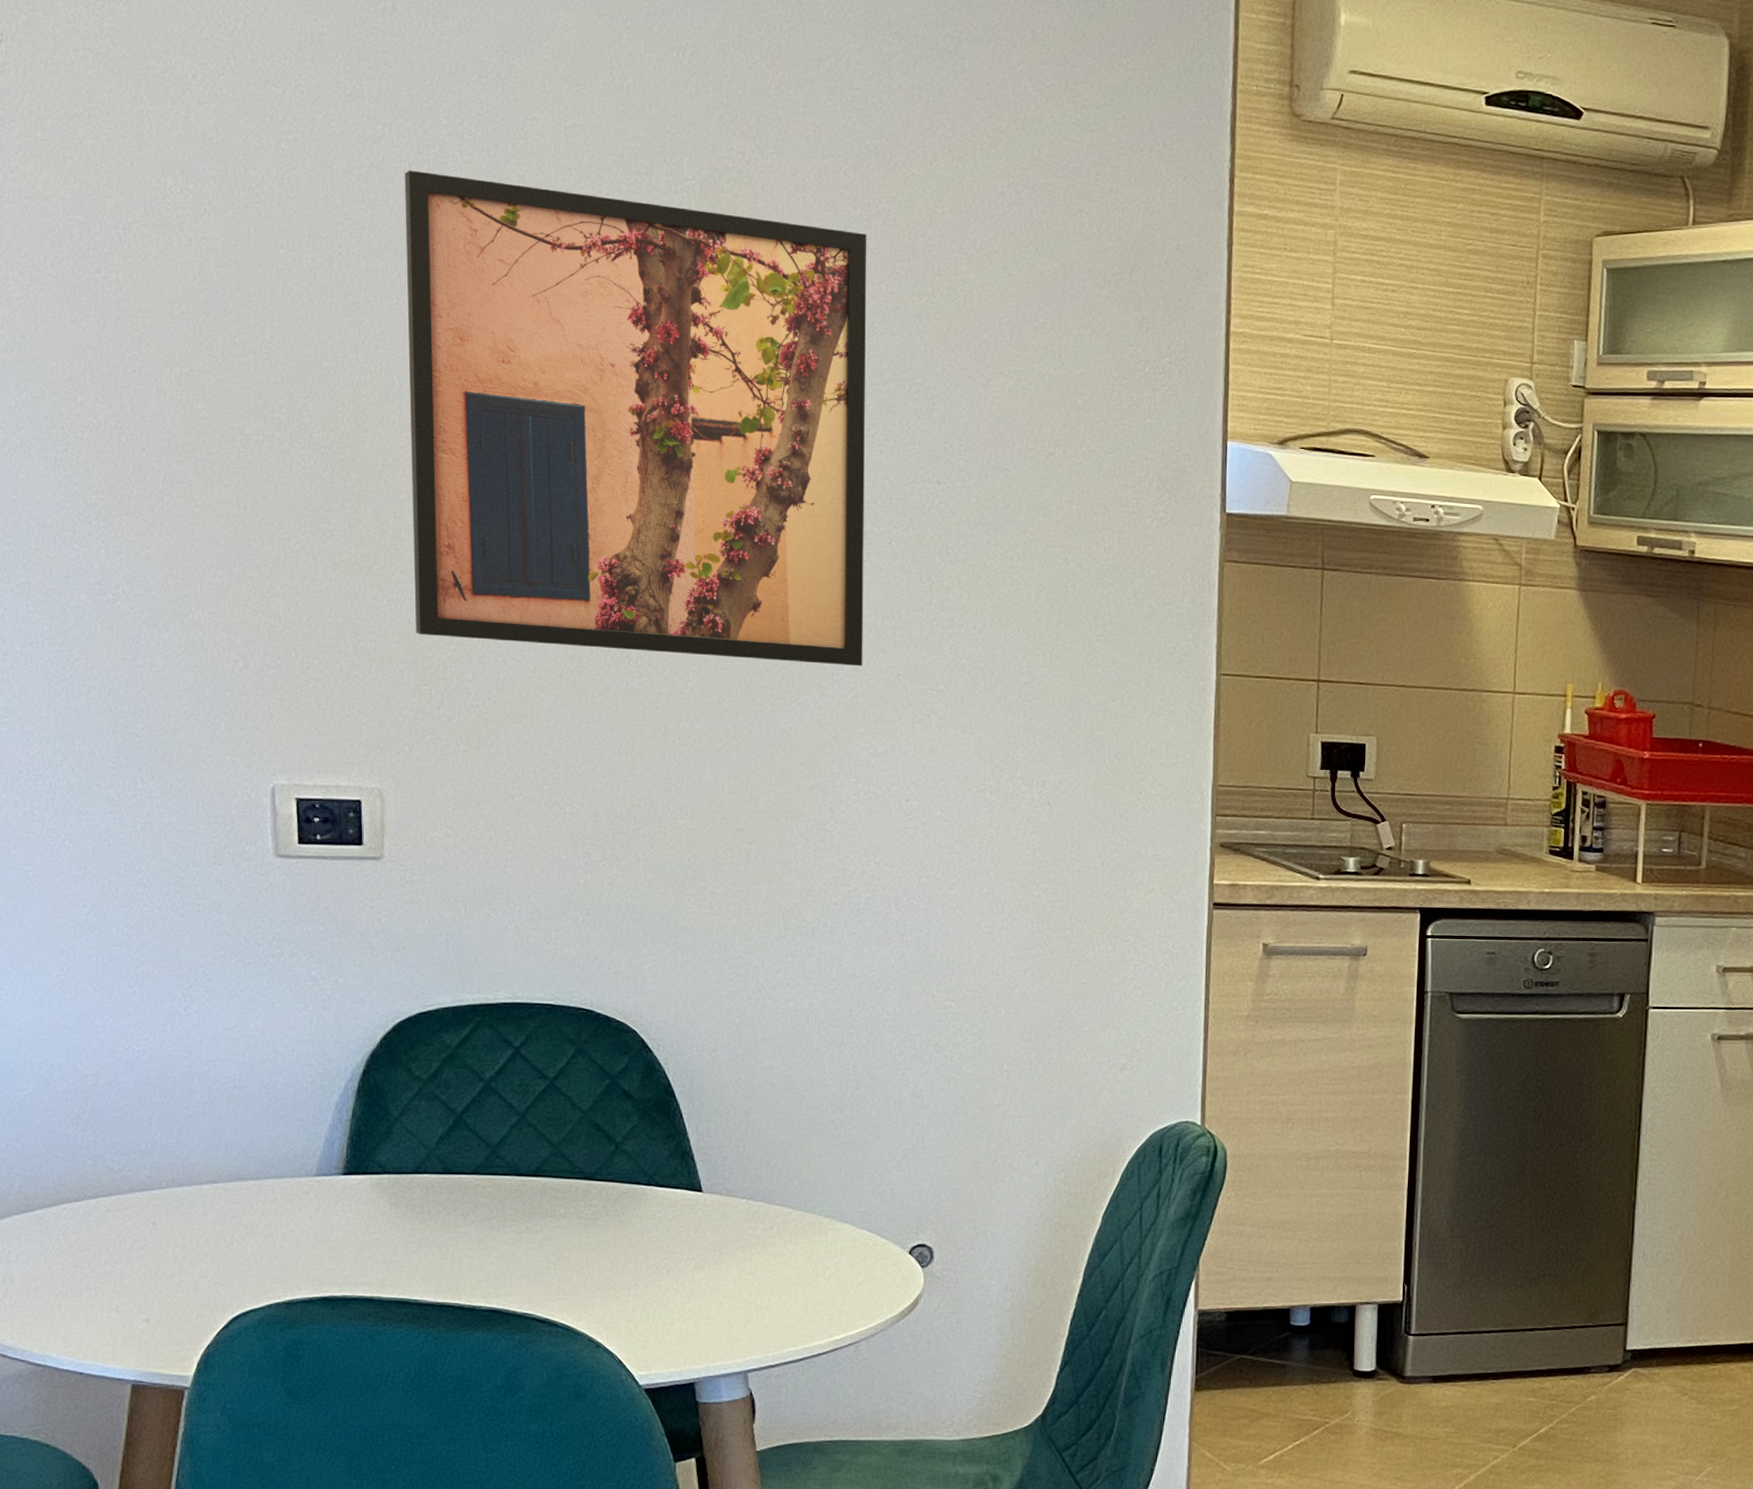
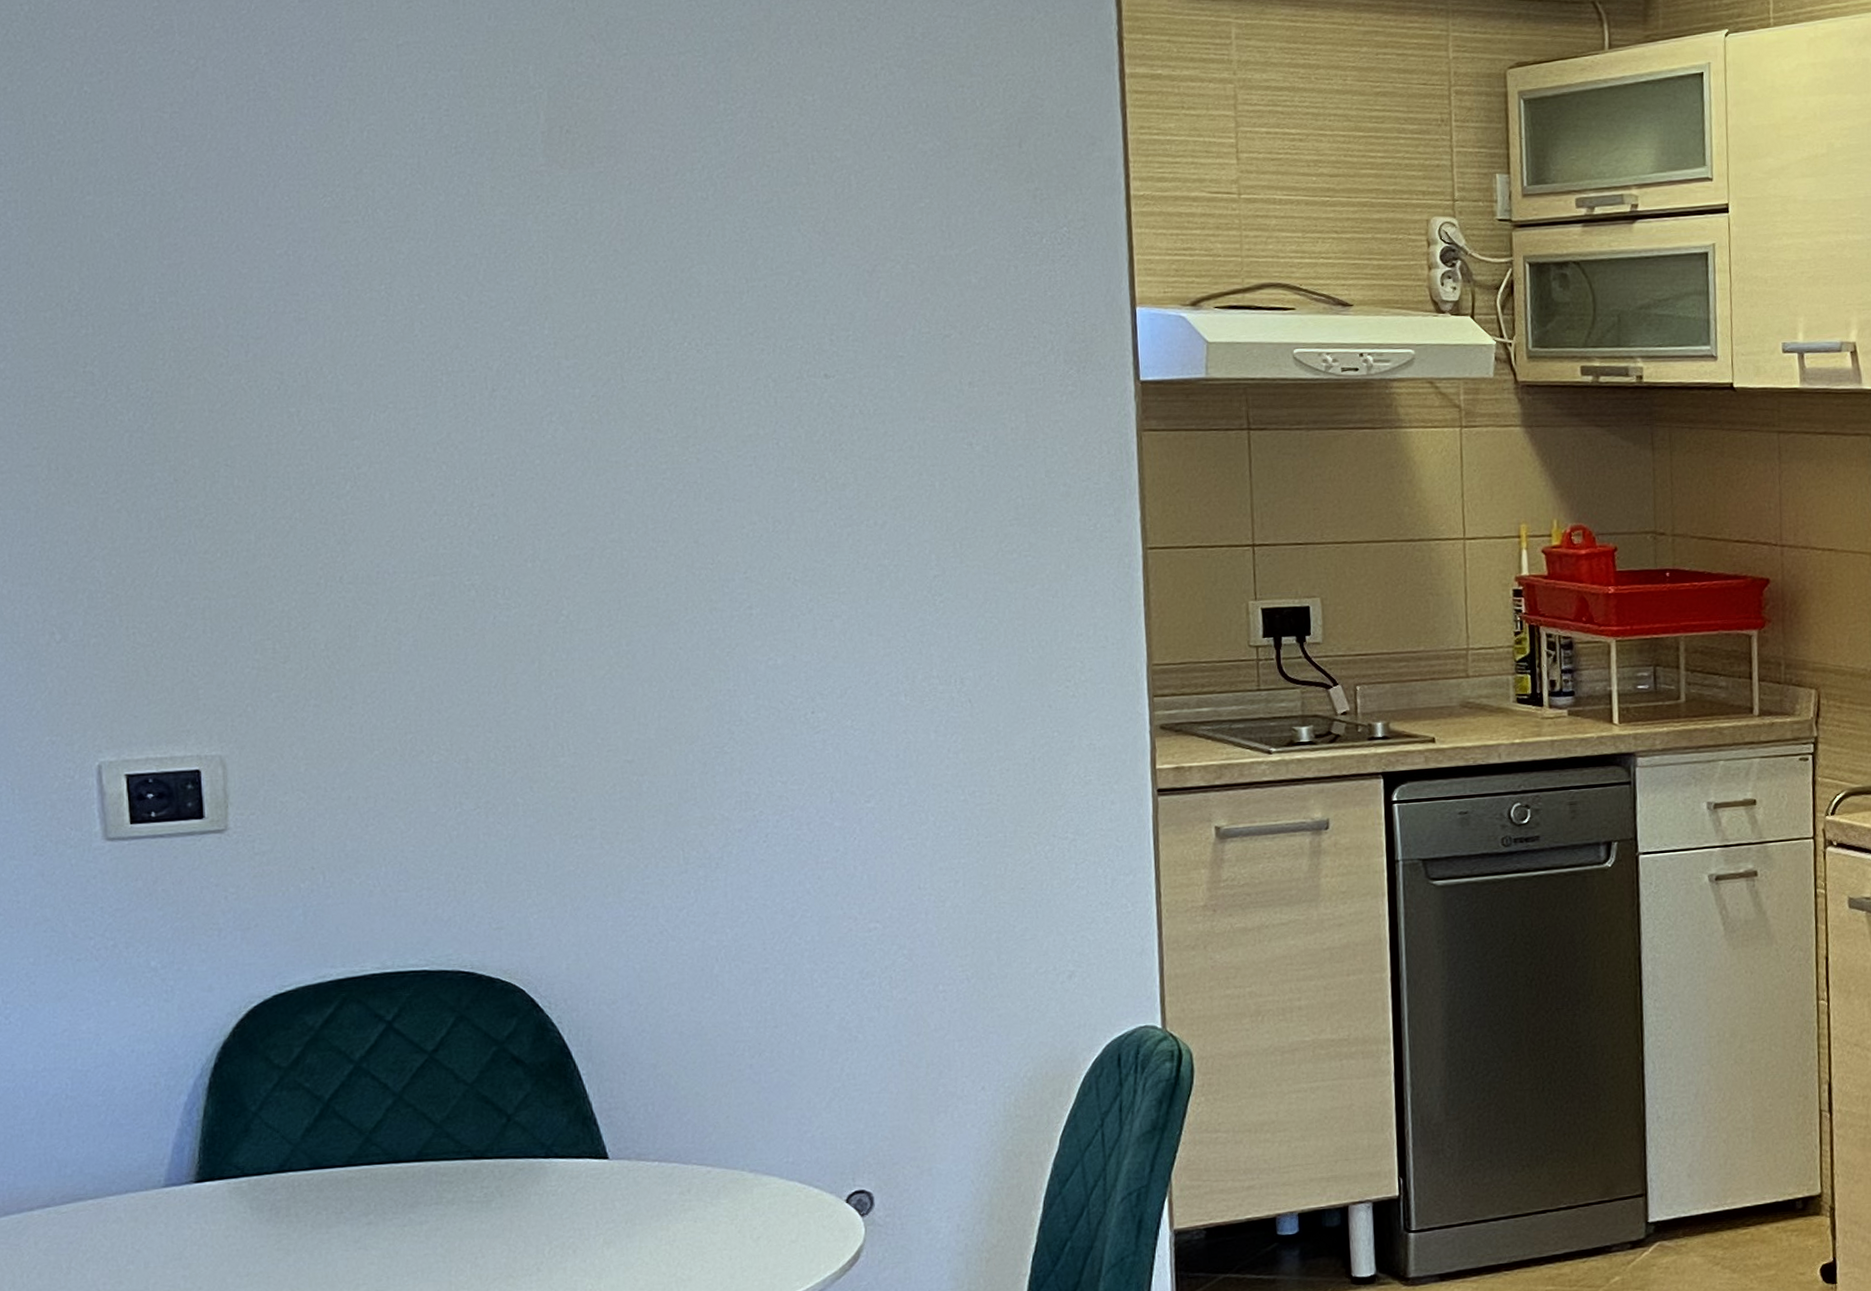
wall art: present [405,170,867,667] -> none [222,102,756,587]

